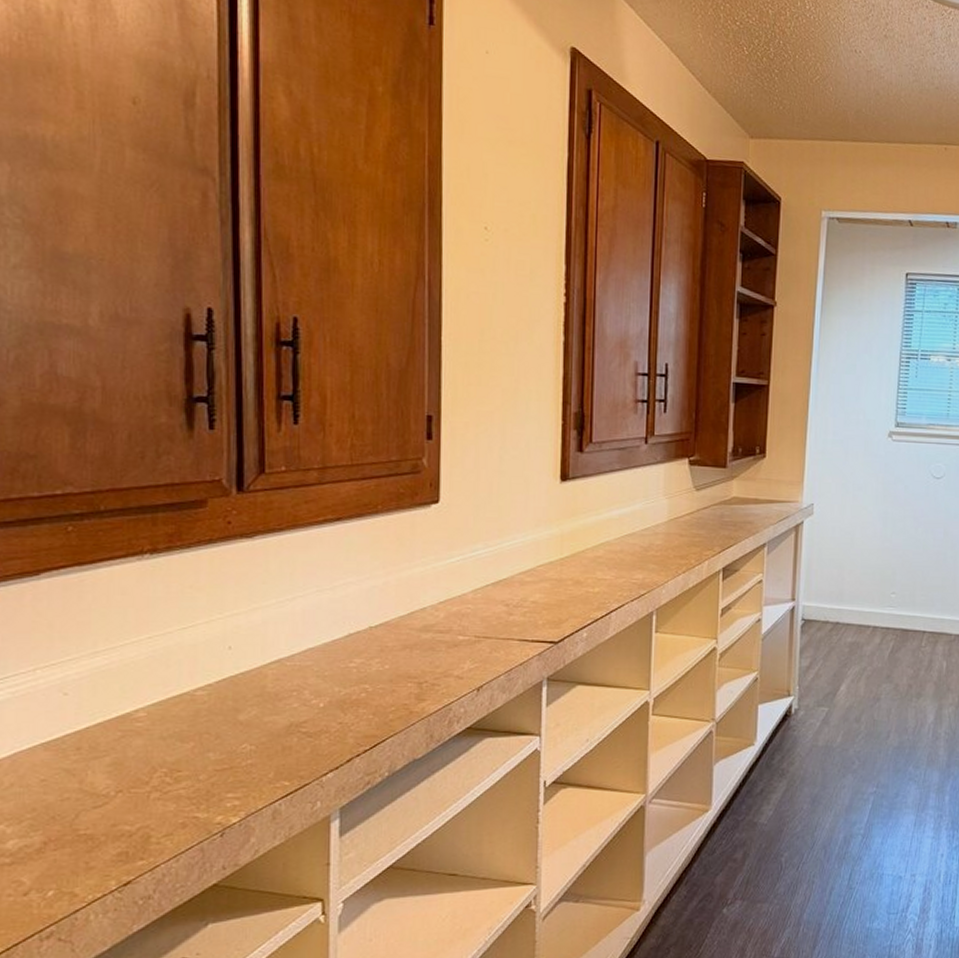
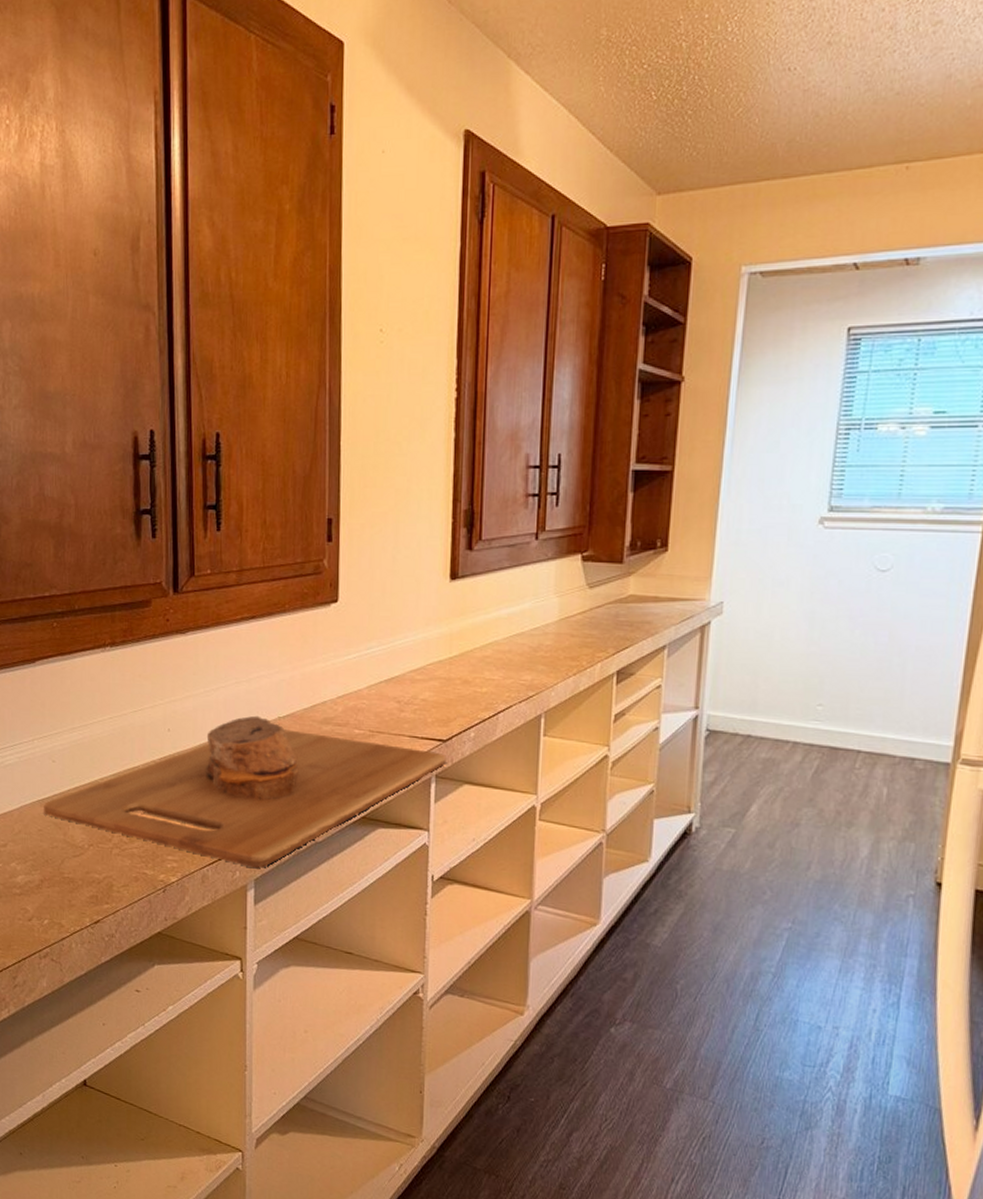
cutting board: none [49,626,559,796] -> present [44,715,447,869]

